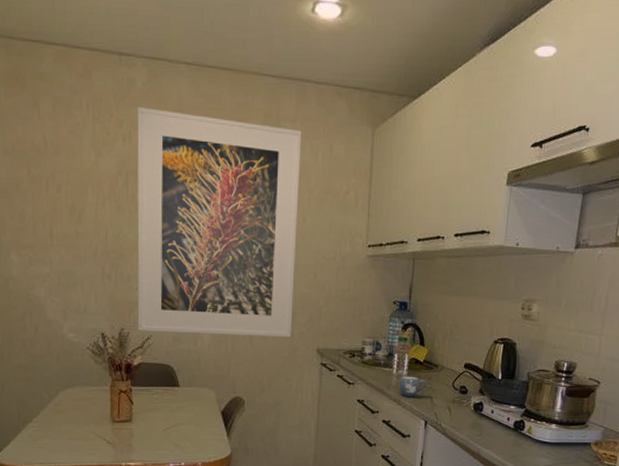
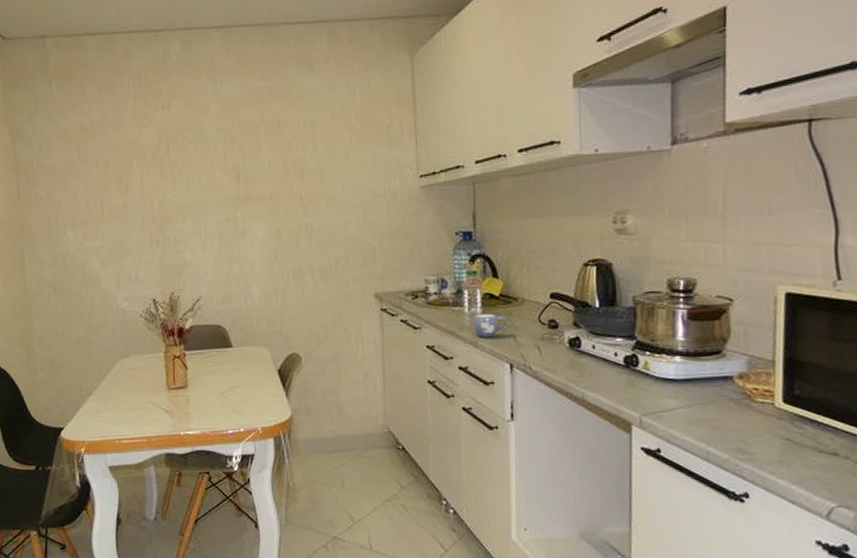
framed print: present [137,106,302,338] -> none [173,70,346,293]

